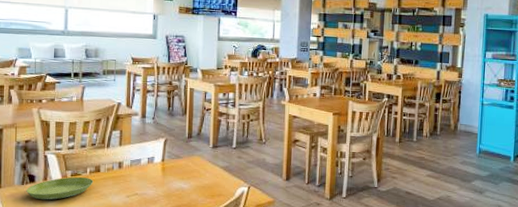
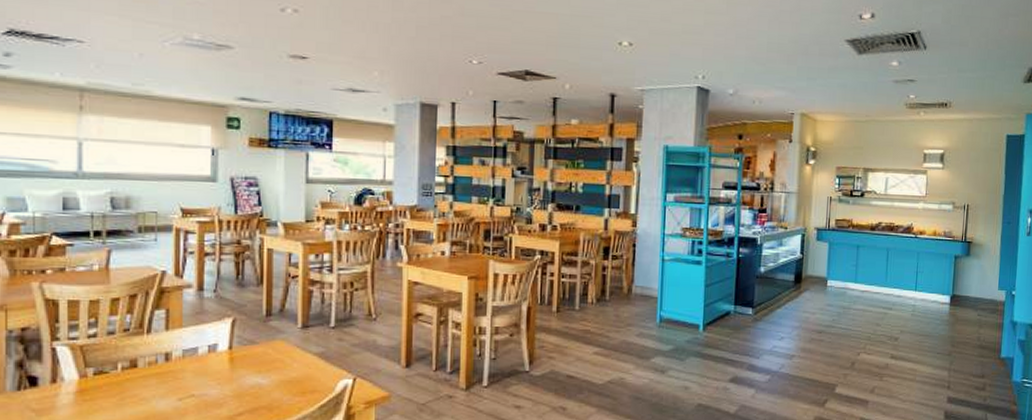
saucer: present [26,176,93,200] -> none [25,375,128,411]

